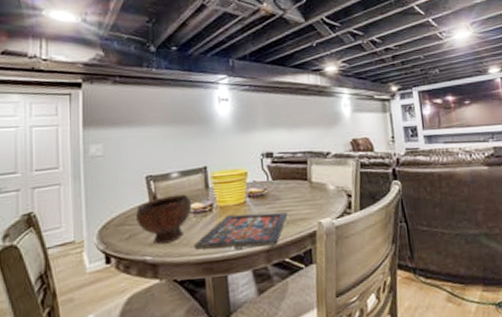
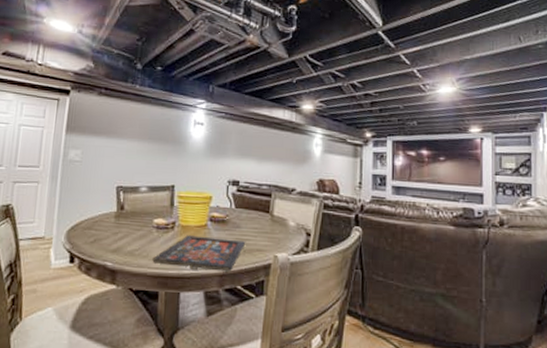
bowl: present [136,194,192,245] -> none [103,208,156,253]

